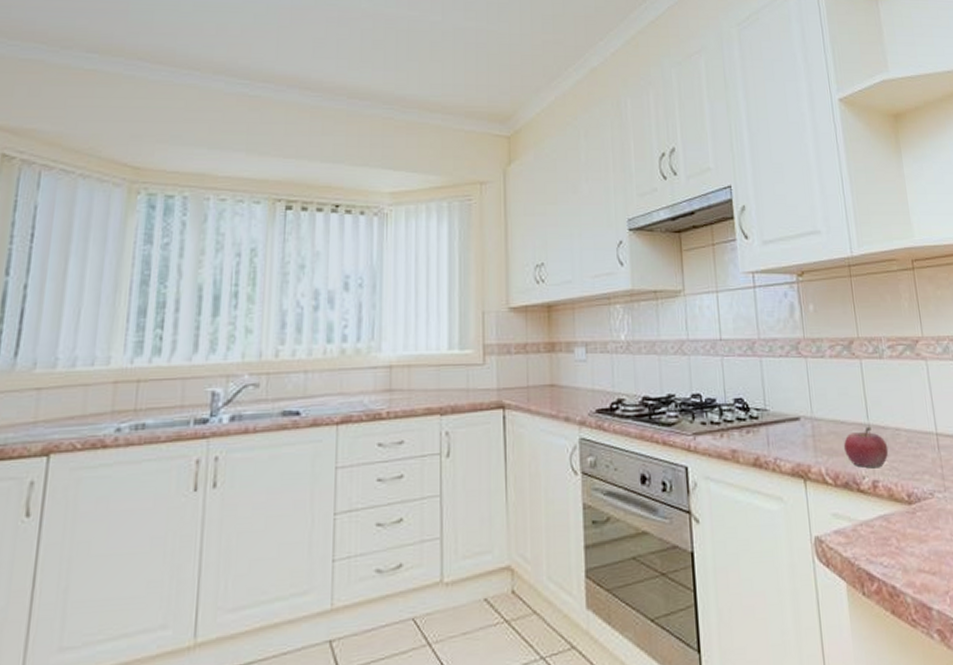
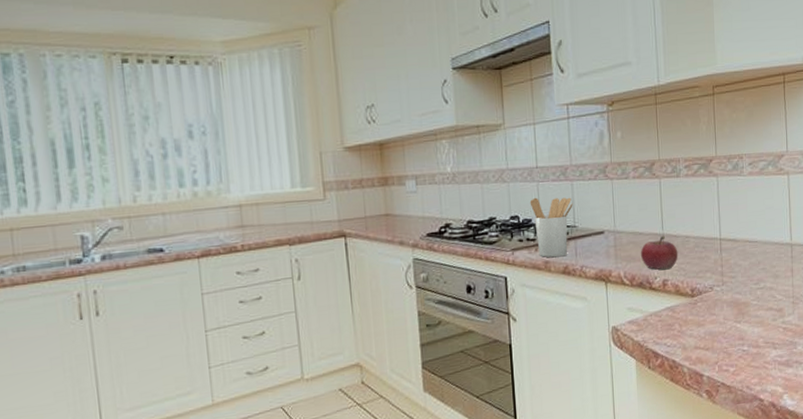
utensil holder: none [713,374,763,446] -> present [529,197,573,258]

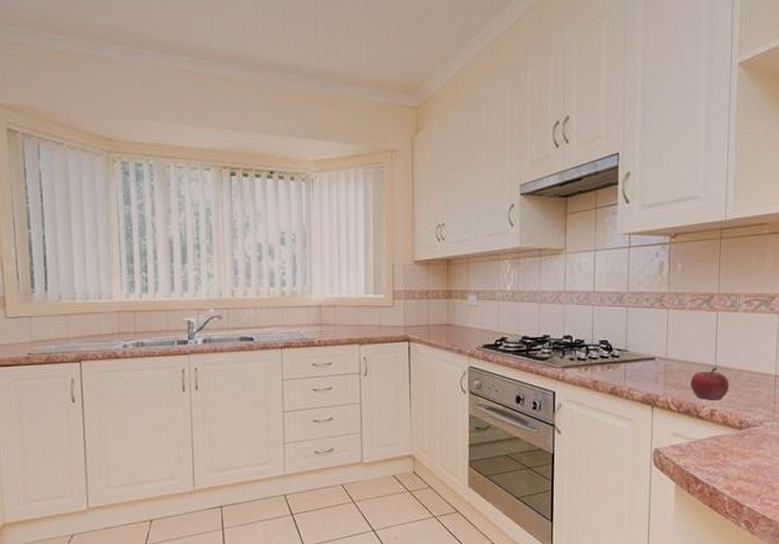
utensil holder: present [529,197,573,258] -> none [584,320,626,378]

